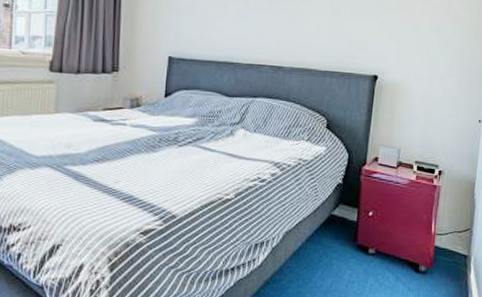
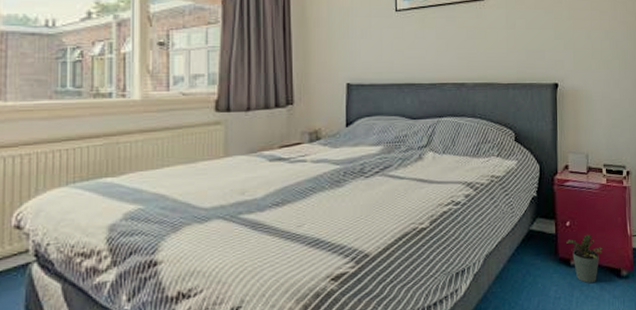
potted plant: none [366,226,403,272] -> present [566,234,603,283]

